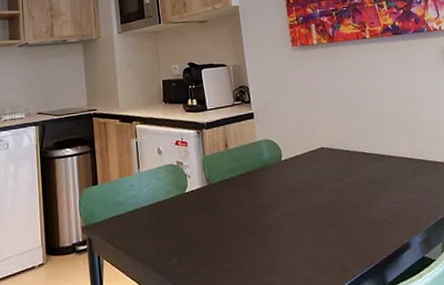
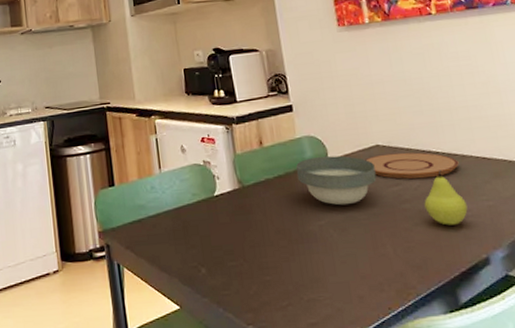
bowl: none [255,156,322,200] -> present [296,155,377,206]
plate: none [312,153,387,177] -> present [365,152,459,179]
fruit: none [359,168,393,216] -> present [424,170,468,226]

